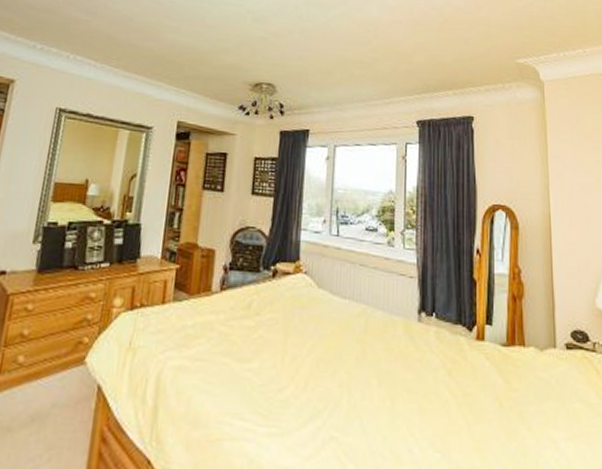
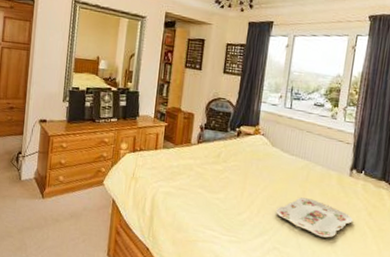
serving tray: none [330,357,429,414] -> present [276,197,353,238]

